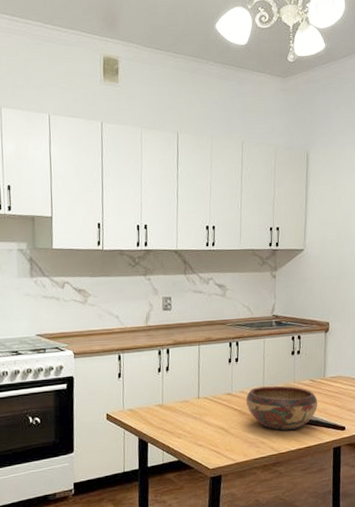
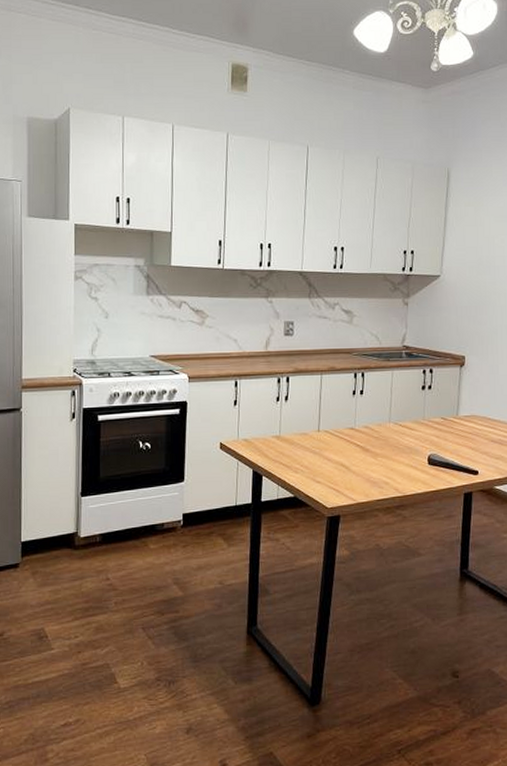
decorative bowl: present [245,385,318,431] -> none [369,422,449,472]

